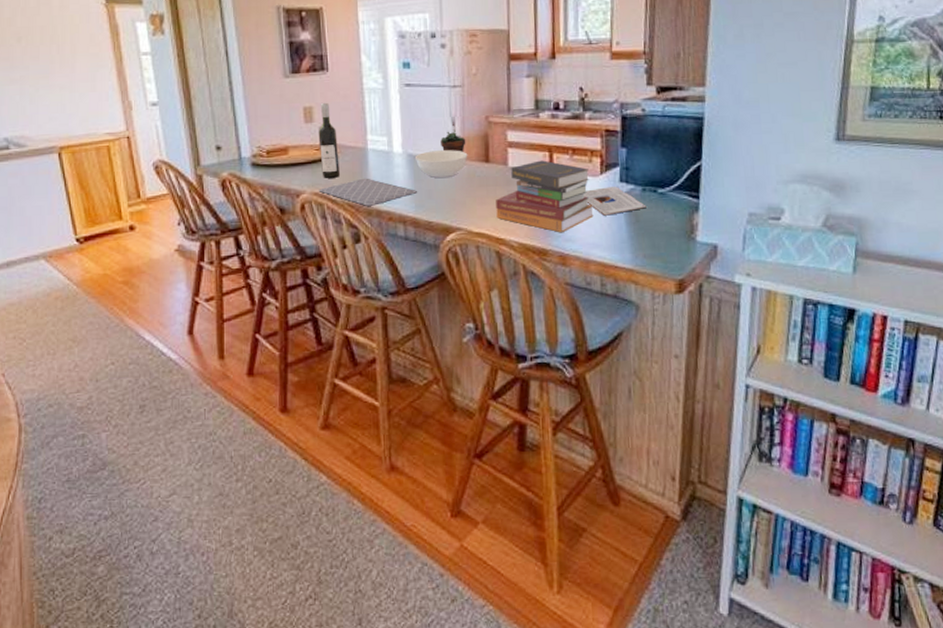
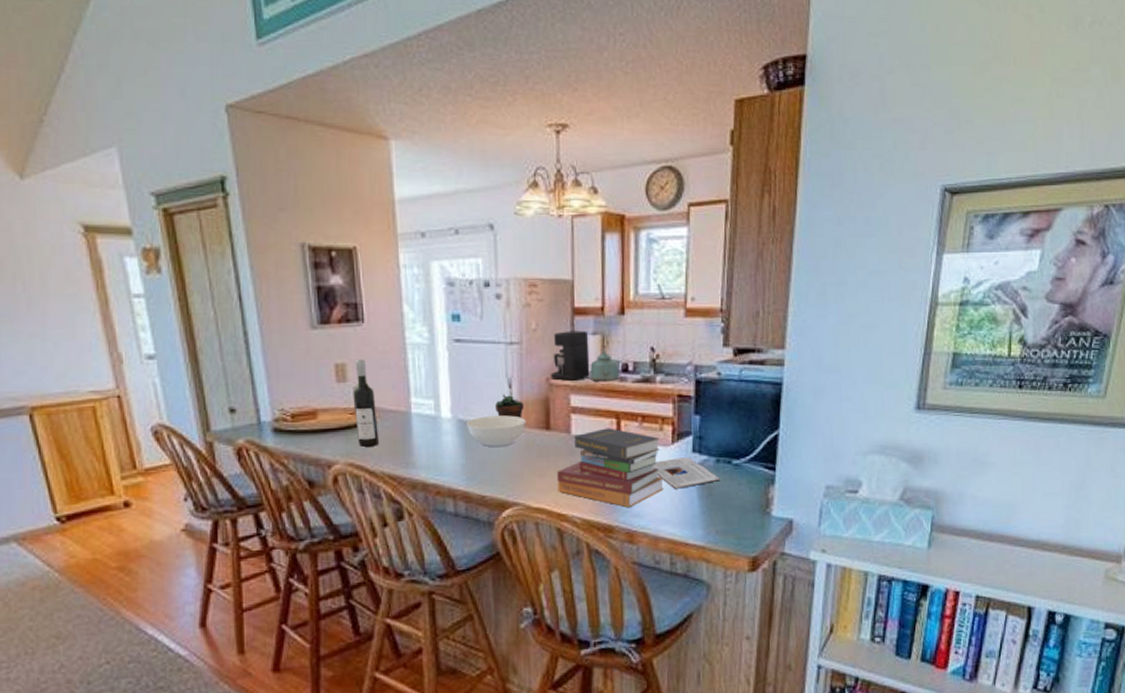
placemat: present [318,178,417,206] -> none [354,446,468,479]
coffee maker: none [489,74,525,119] -> present [550,330,590,381]
kettle: none [524,85,552,120] -> present [589,344,620,383]

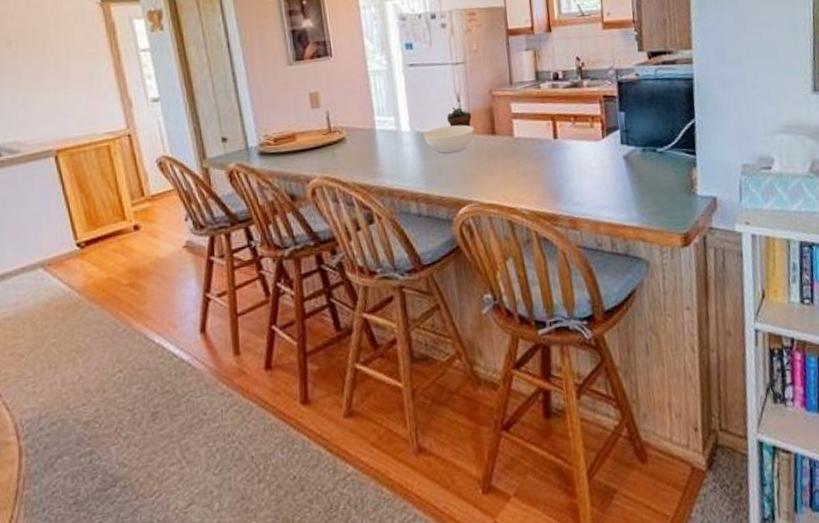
bottle: present [353,358,380,447] -> none [325,87,350,162]
coffee maker: present [550,330,590,381] -> none [492,48,527,92]
books: present [557,428,664,508] -> none [504,128,599,198]
kettle: present [589,344,620,383] -> none [525,58,552,91]
magazine: present [653,457,720,489] -> none [588,149,648,178]

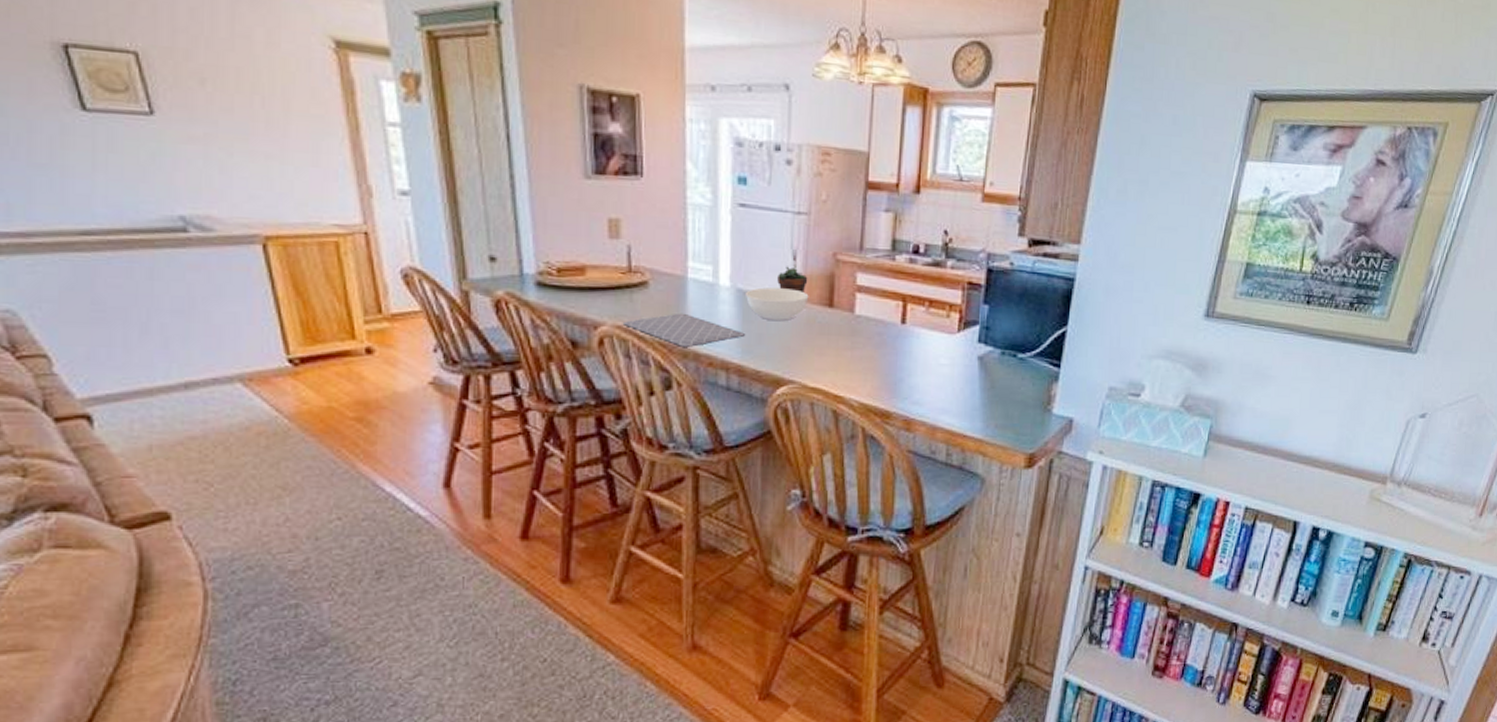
placemat: none [328,158,427,187] -> present [622,313,745,347]

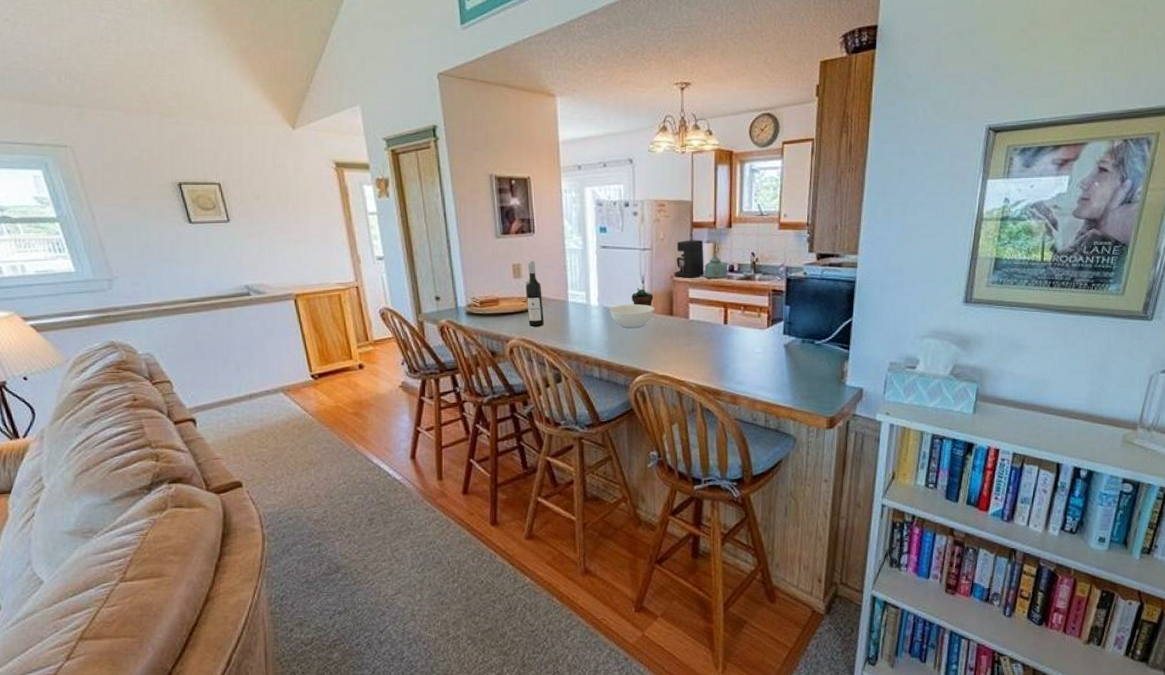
placemat: present [622,313,745,347] -> none [525,327,611,351]
bottle: none [625,215,652,310] -> present [525,260,545,326]
coffee maker: none [838,205,881,258] -> present [674,240,705,278]
kettle: none [878,223,910,263] -> present [703,250,728,280]

